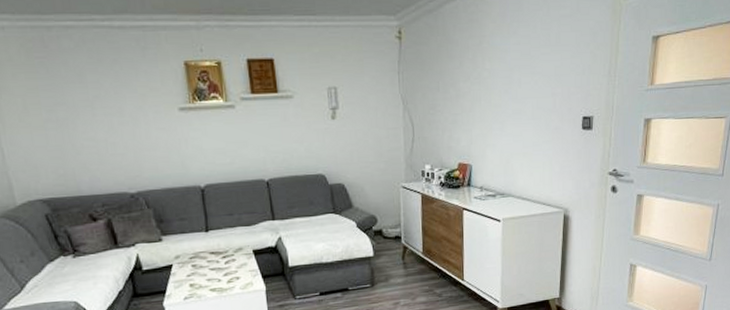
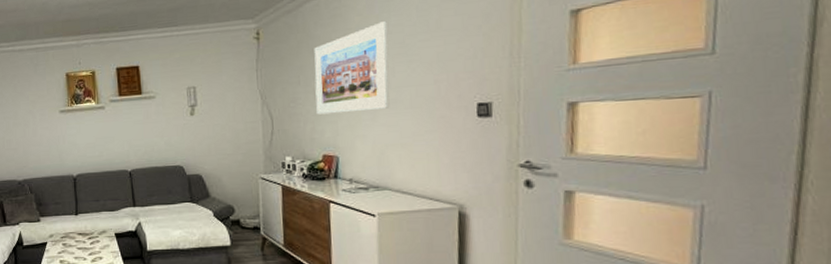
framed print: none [452,31,518,123] -> present [314,21,390,115]

